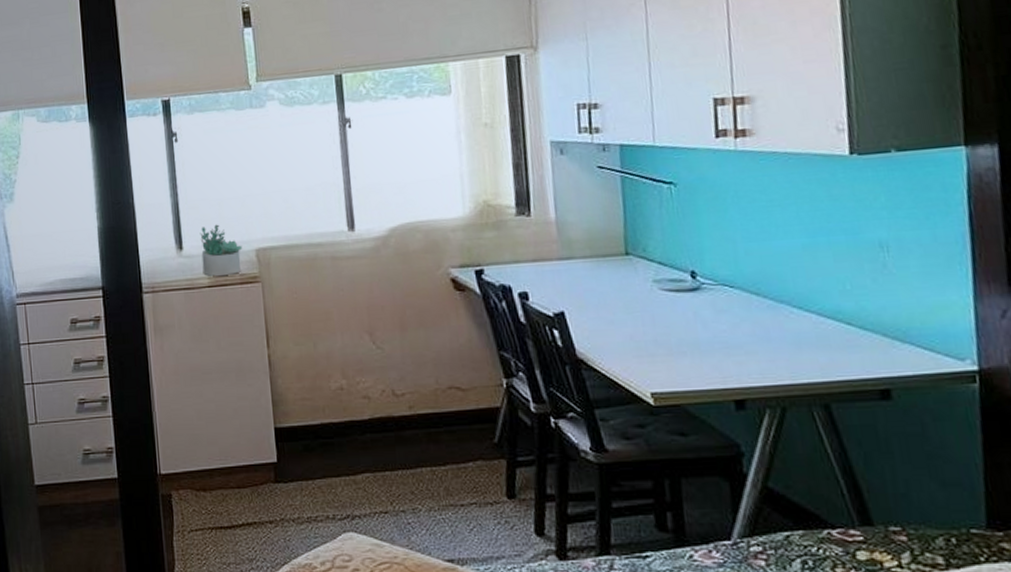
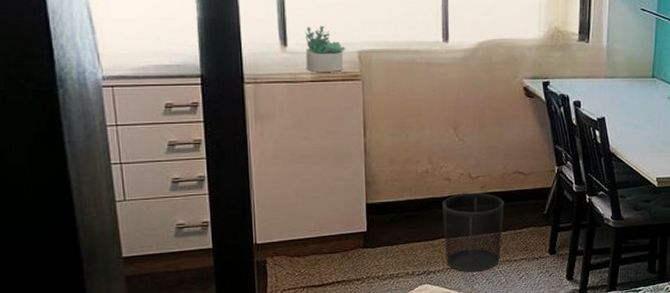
waste bin: none [363,415,442,518] -> present [442,193,504,272]

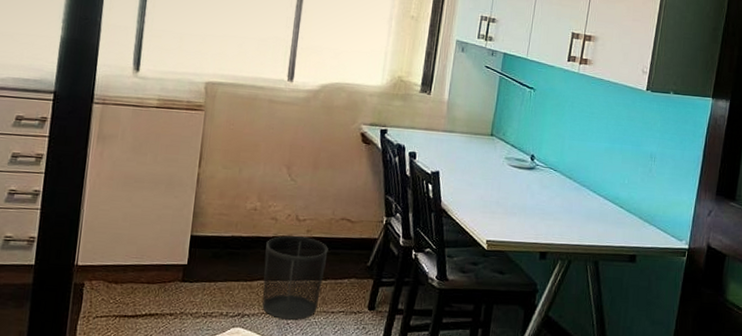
succulent plant: present [305,26,346,73] -> none [154,54,194,101]

